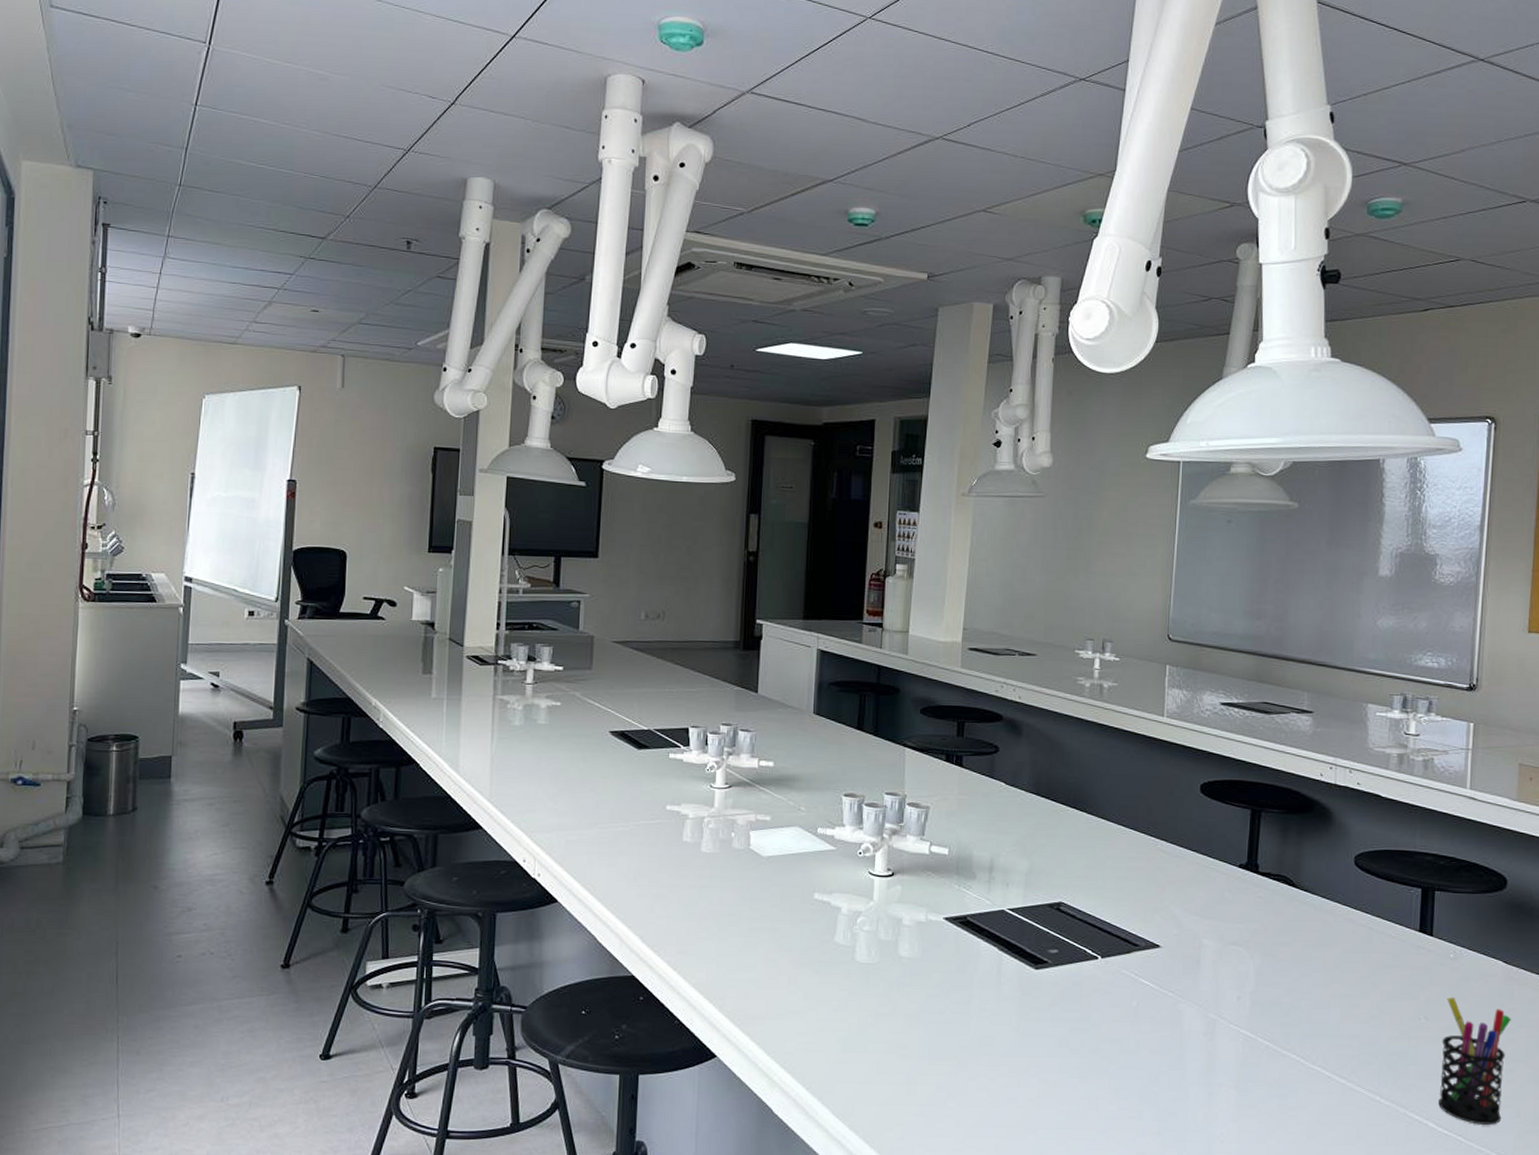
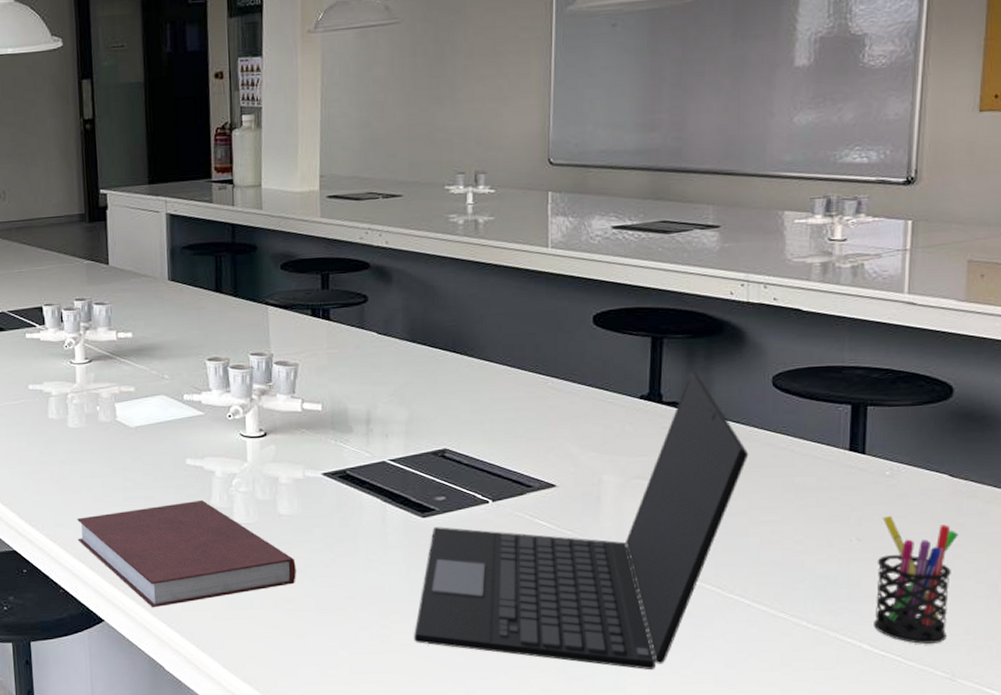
notebook: none [698,936,912,1046] -> present [77,499,296,608]
laptop: none [1020,845,1333,1138] -> present [414,372,749,671]

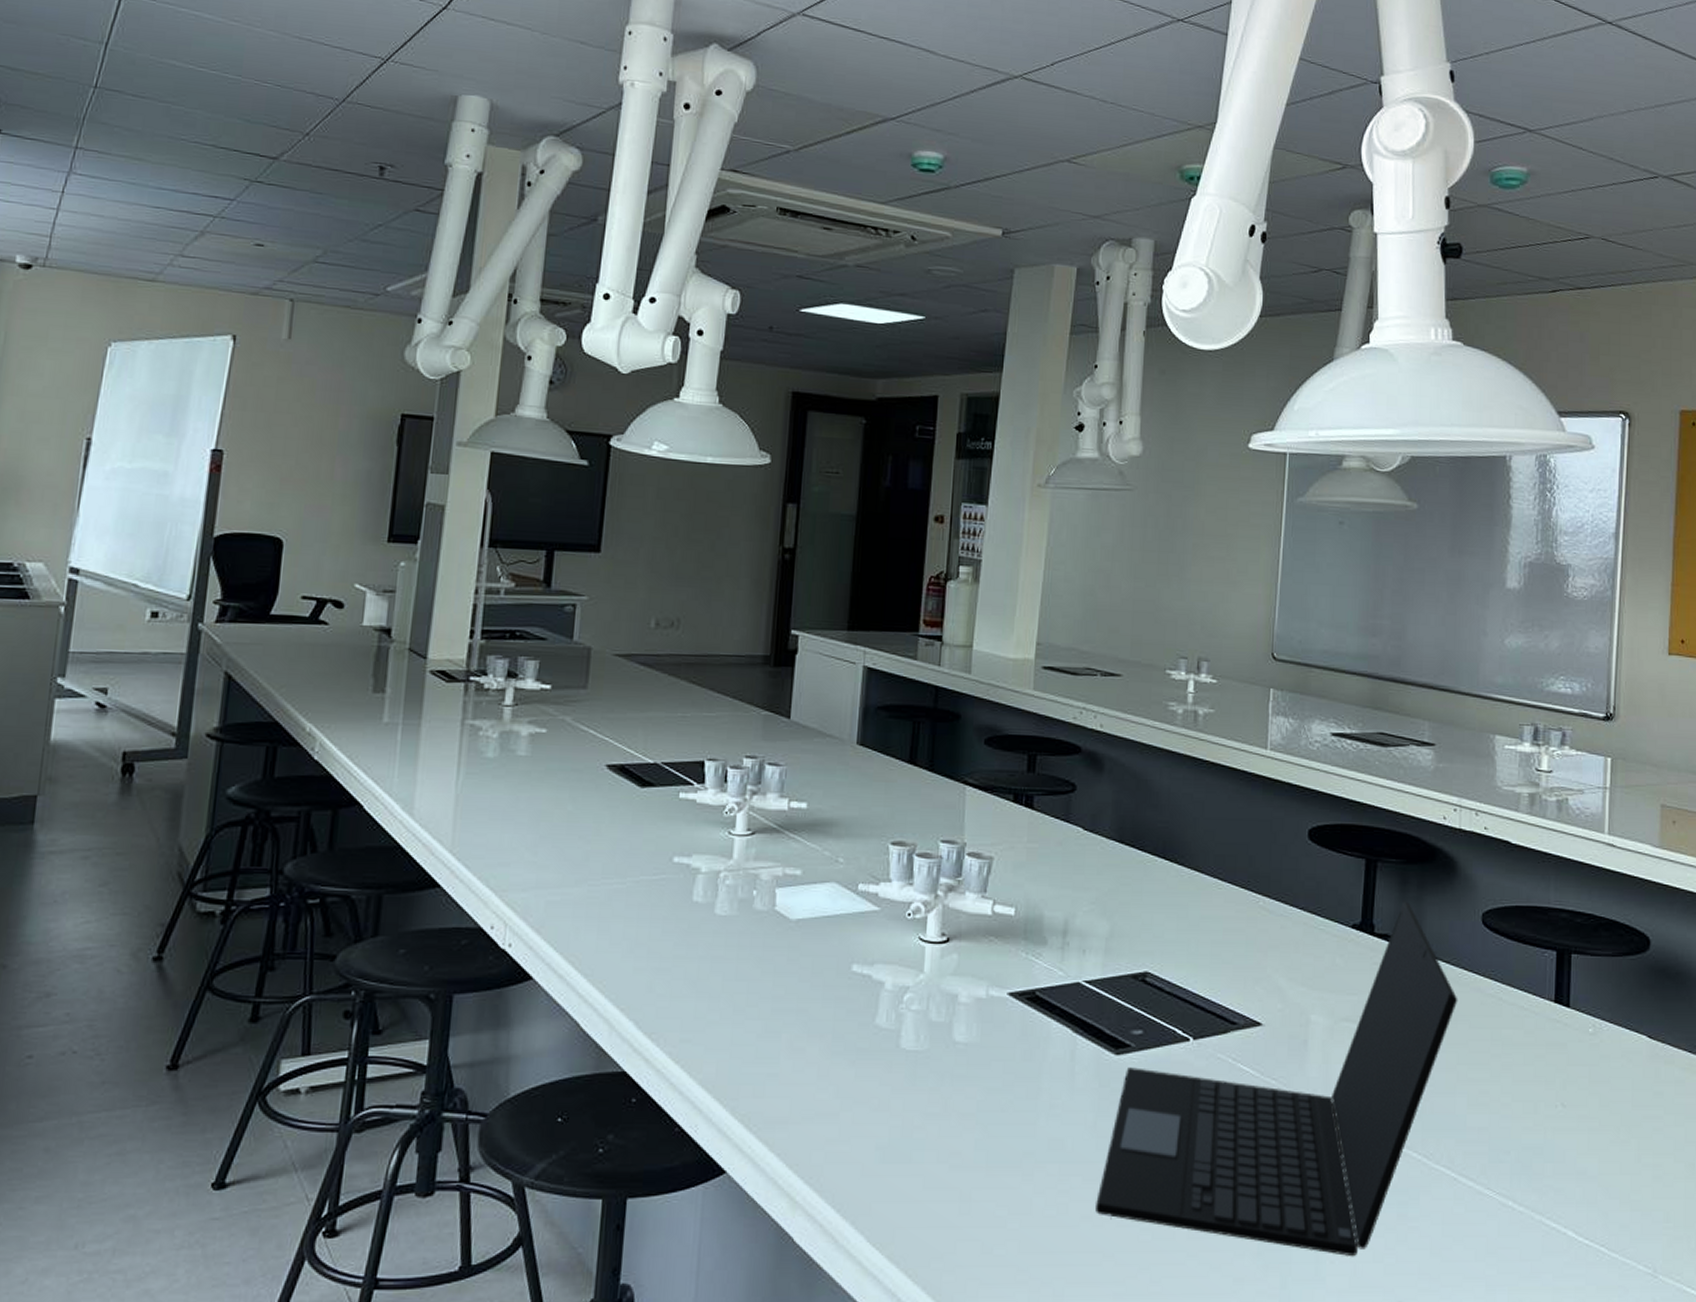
notebook: present [77,499,296,608] -> none [707,1017,967,1158]
pen holder: present [874,515,958,644] -> none [1578,1079,1657,1232]

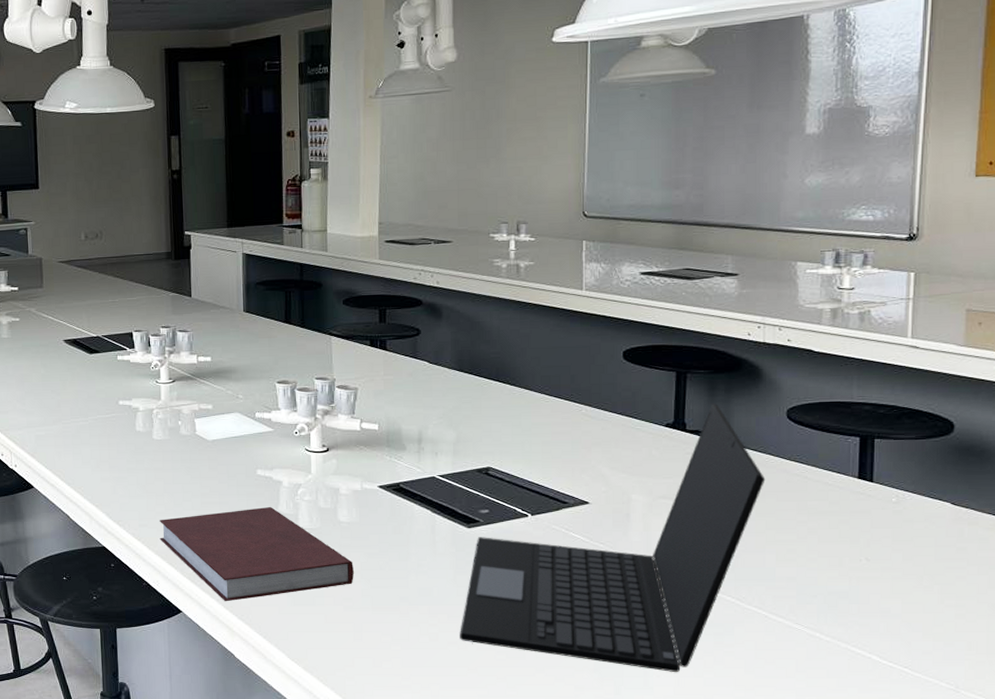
notebook: none [707,1017,967,1158] -> present [159,506,354,602]

